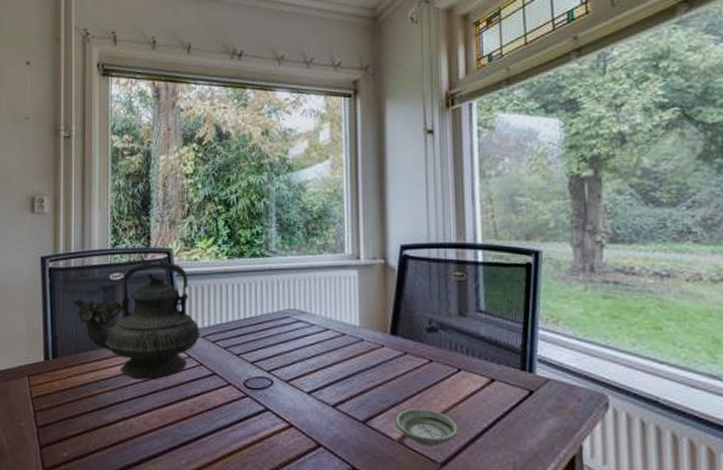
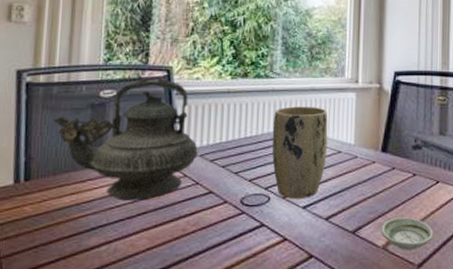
plant pot: none [271,286,330,384] -> present [272,106,328,199]

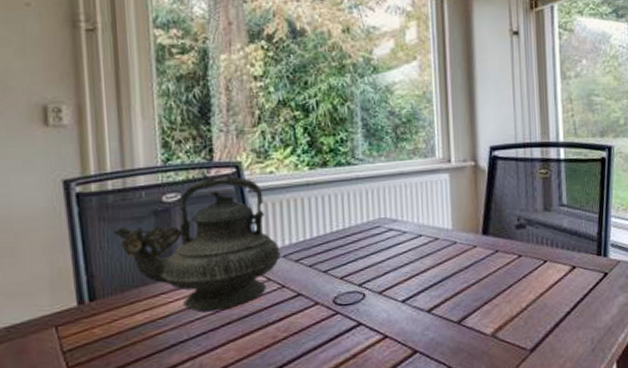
plant pot: present [272,106,328,199] -> none [360,192,423,294]
saucer: present [381,217,434,250] -> none [488,301,545,336]

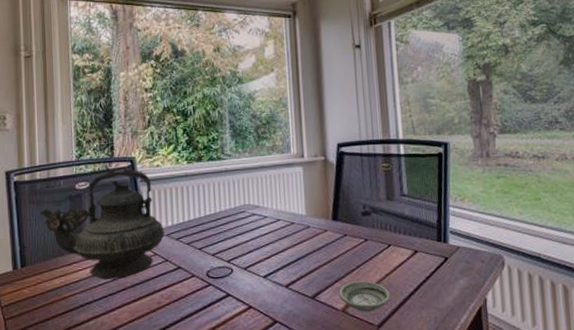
saucer: none [488,301,545,336] -> present [338,281,391,312]

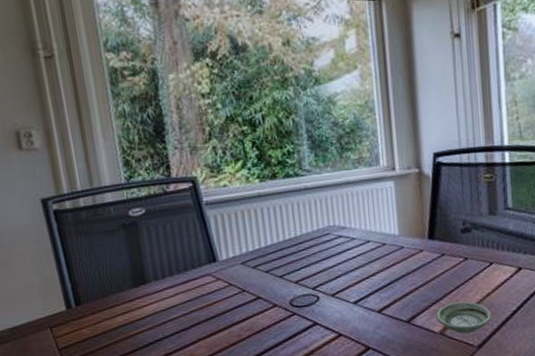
teapot: present [39,167,165,280] -> none [89,189,239,315]

